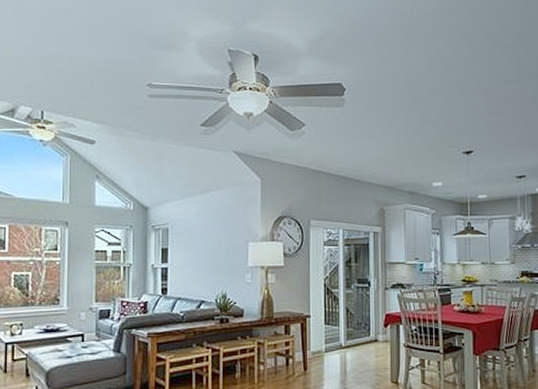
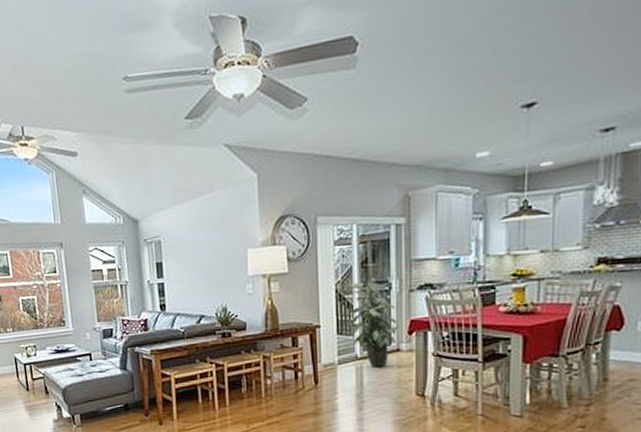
indoor plant: none [334,275,377,356] -> present [348,277,399,367]

